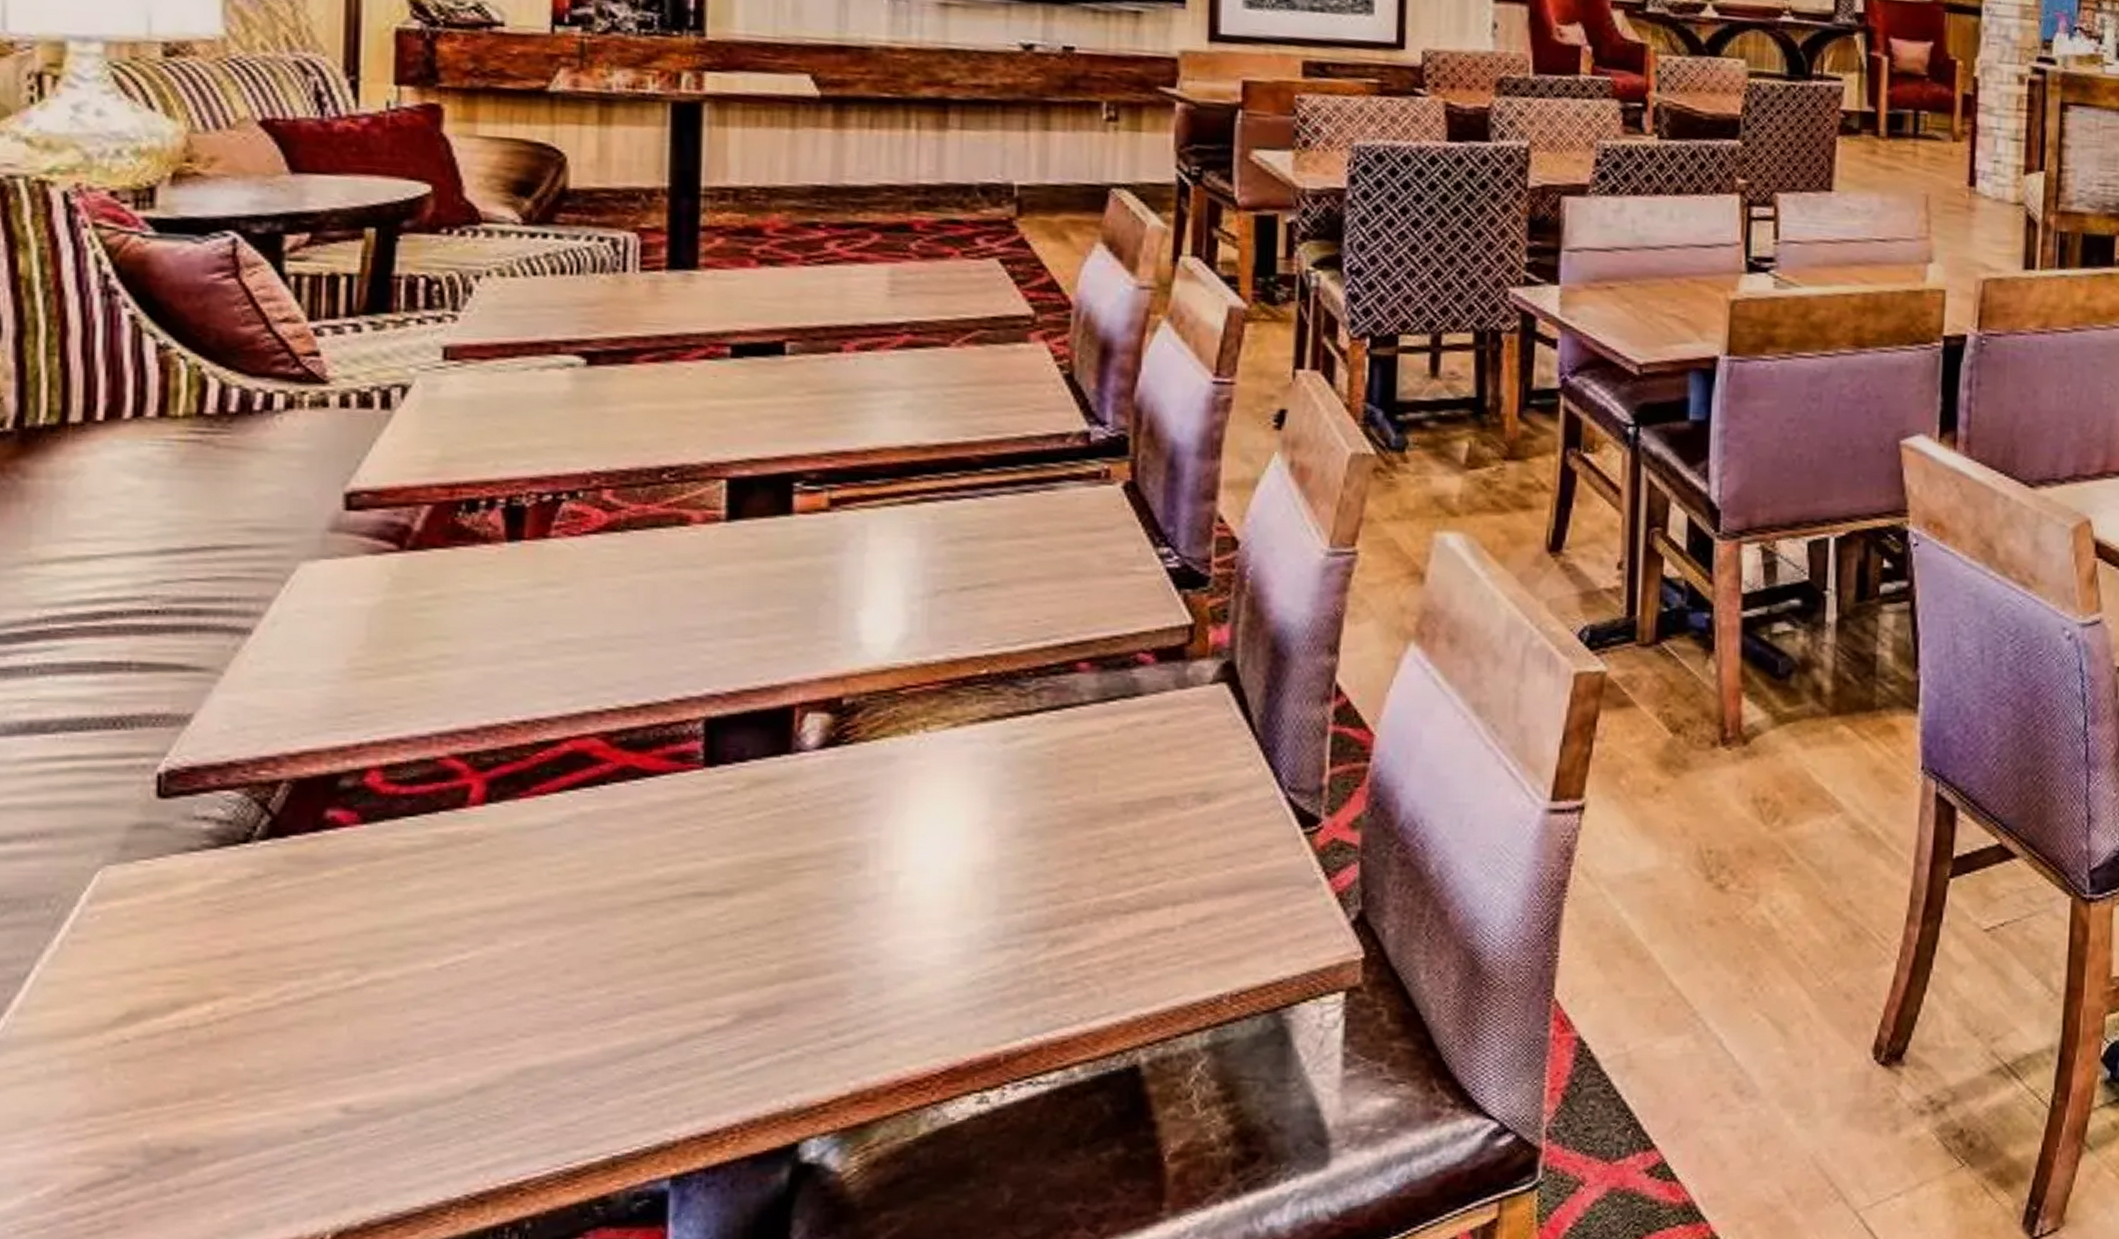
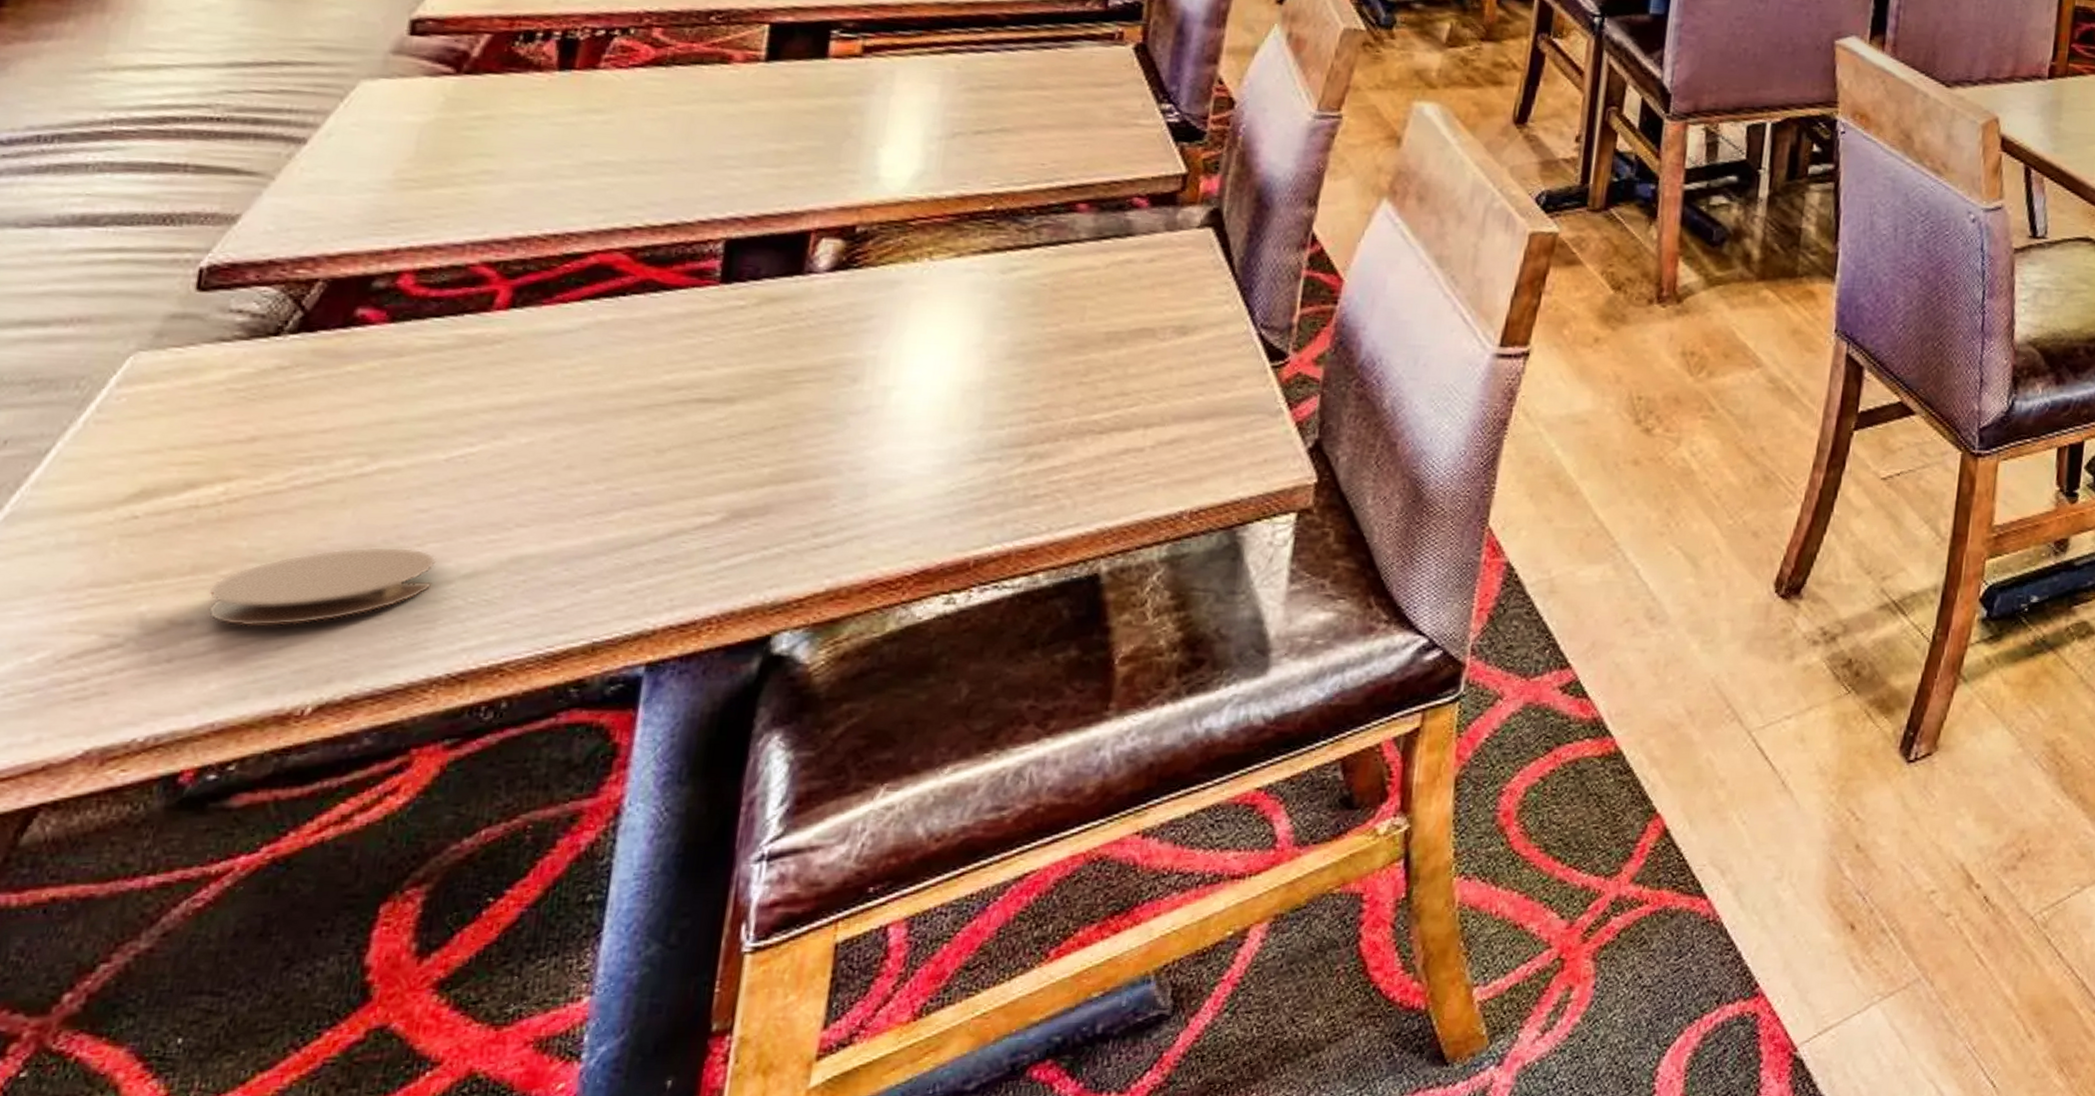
coaster: none [210,1062,440,1152] -> present [207,546,436,627]

